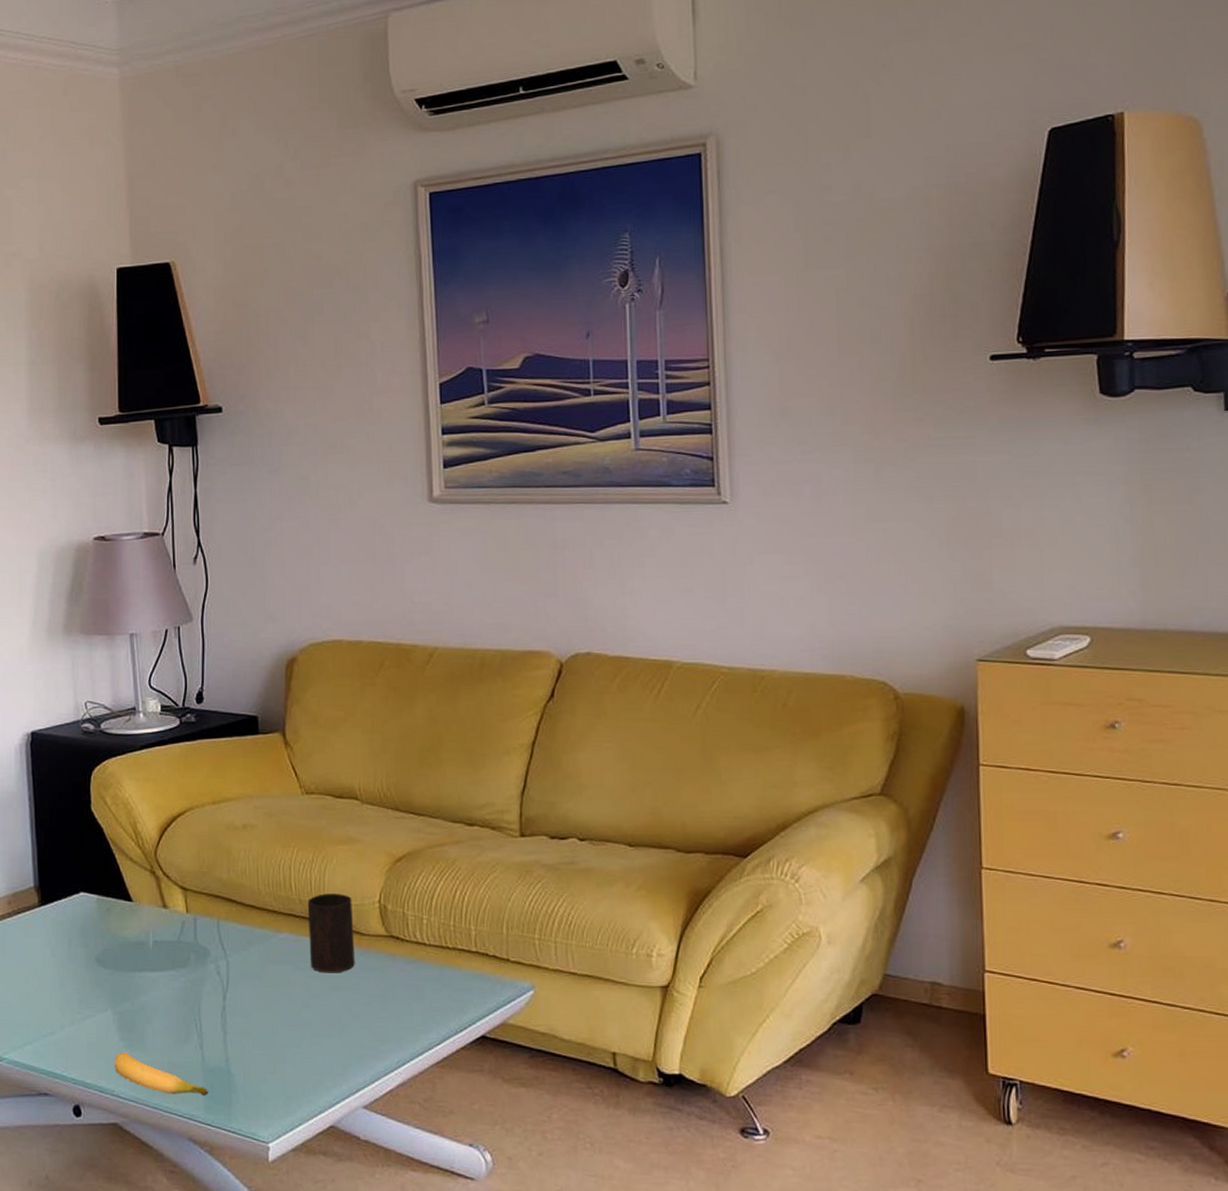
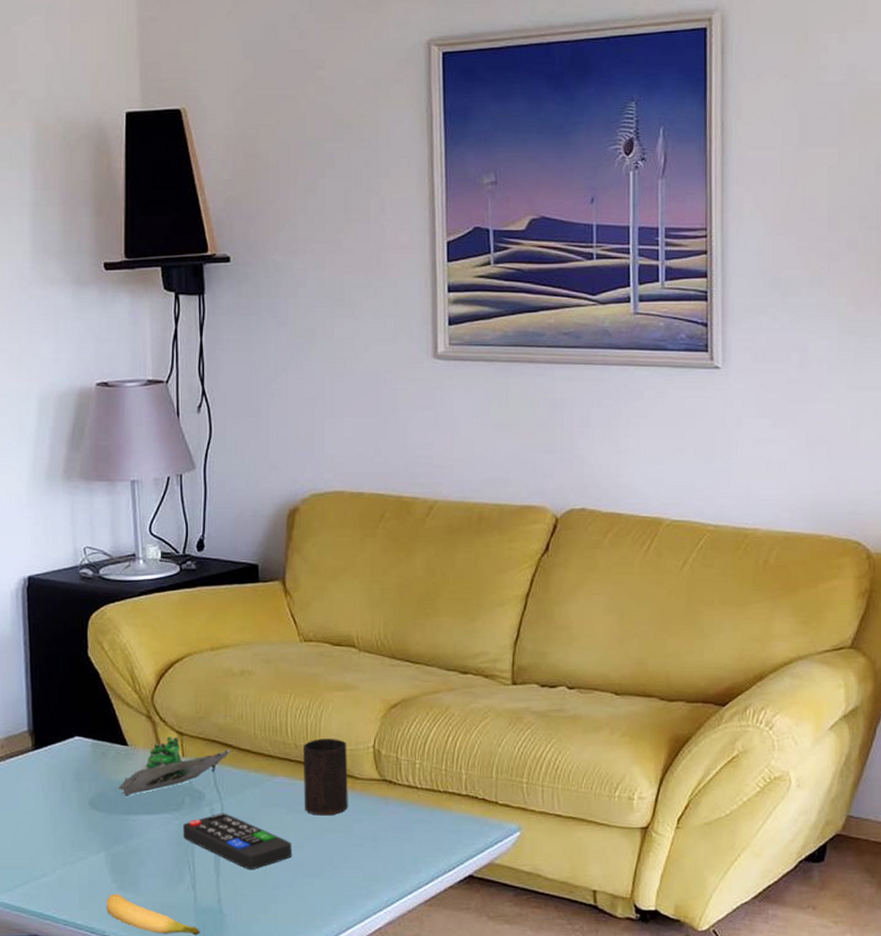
succulent plant: none [123,892,234,953] -> present [118,736,230,796]
remote control: none [188,970,300,1028] -> present [182,813,292,869]

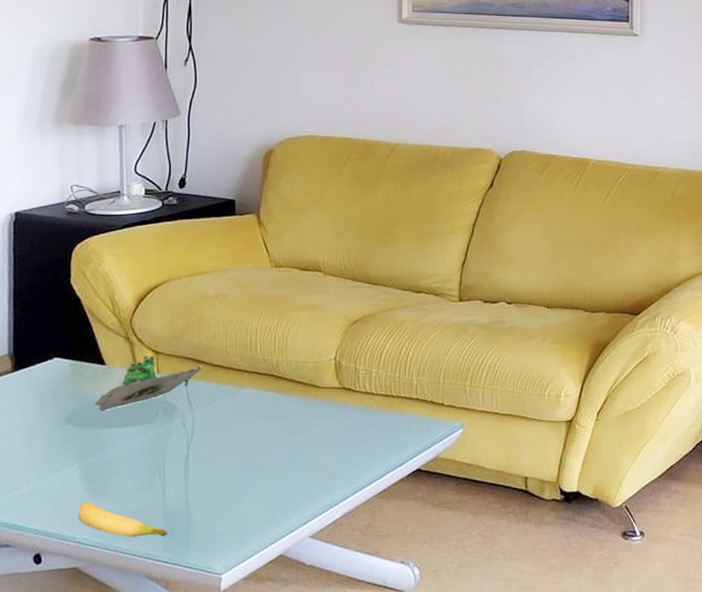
remote control: present [182,813,292,869] -> none [154,423,258,473]
cup: present [303,739,348,816] -> none [270,353,311,422]

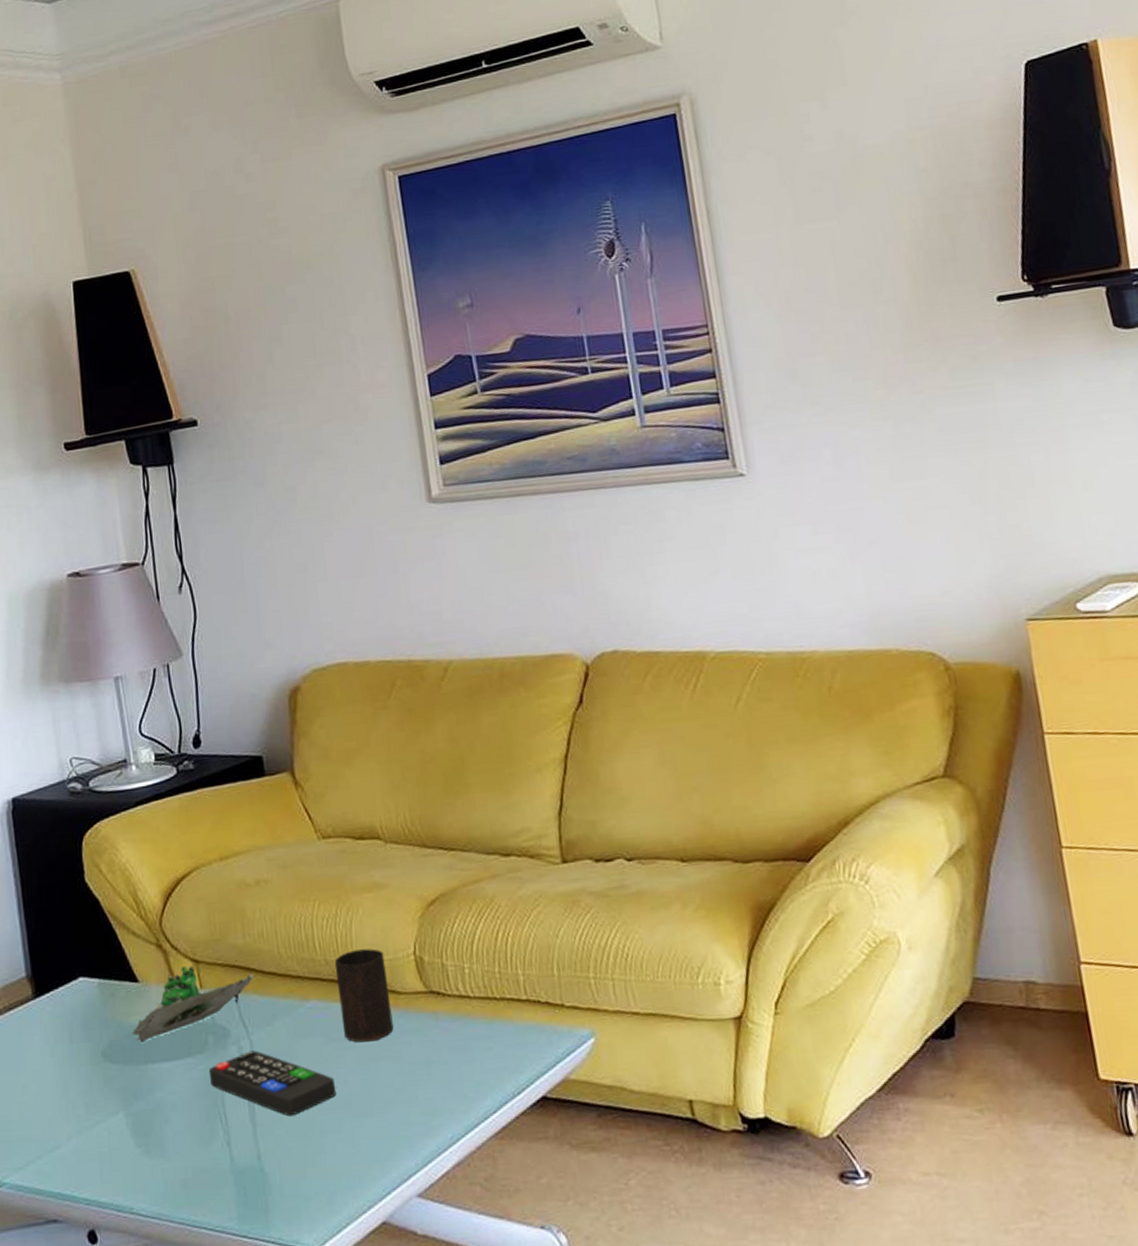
banana: present [78,502,168,537] -> none [131,1160,241,1205]
remote control: none [154,423,258,473] -> present [208,1050,337,1115]
cup: none [270,353,311,422] -> present [334,948,394,1043]

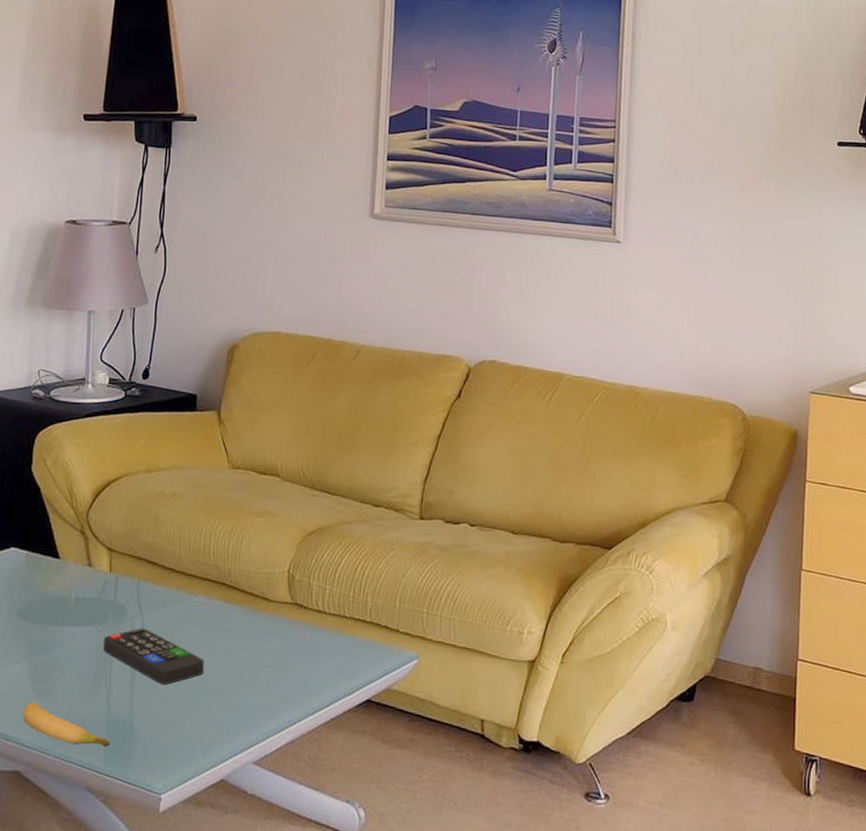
banana: none [131,1160,241,1205] -> present [23,702,110,747]
succulent plant: present [132,965,253,1042] -> none [46,552,155,608]
cup: present [334,948,394,1043] -> none [219,561,264,636]

